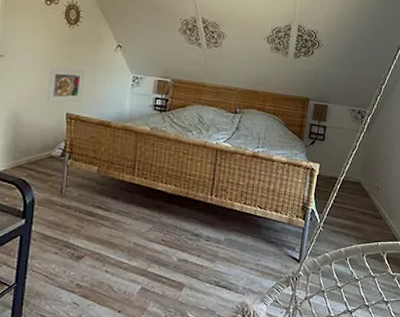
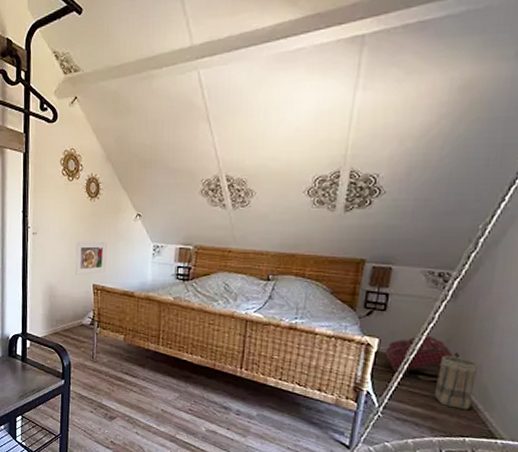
backpack: none [324,160,373,197] -> present [385,335,459,381]
basket: none [357,176,384,220] -> present [433,355,478,410]

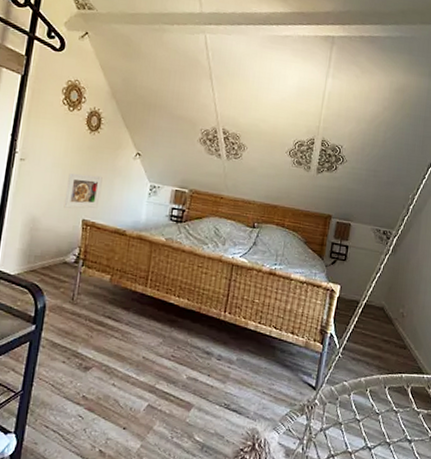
backpack: present [385,335,459,381] -> none [344,283,398,324]
basket: present [433,355,478,410] -> none [380,301,410,349]

